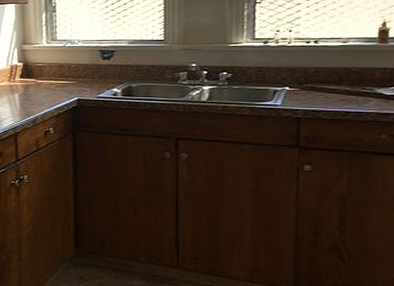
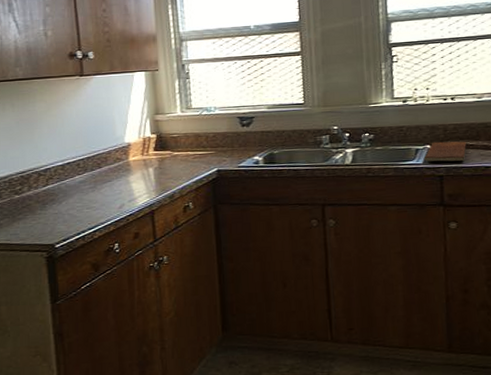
chopping board: none [281,84,327,104] -> present [423,141,467,162]

